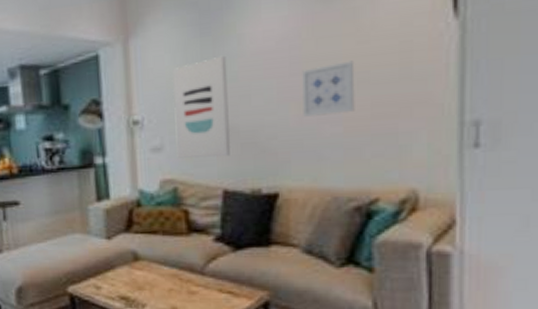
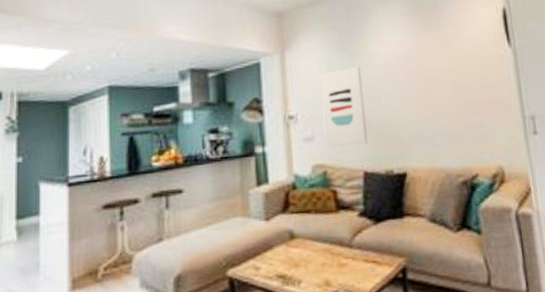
wall art: present [301,60,355,117] -> none [416,73,455,113]

